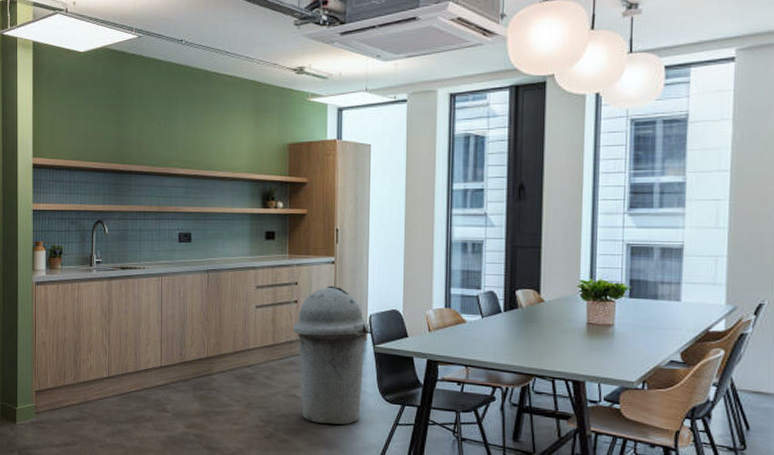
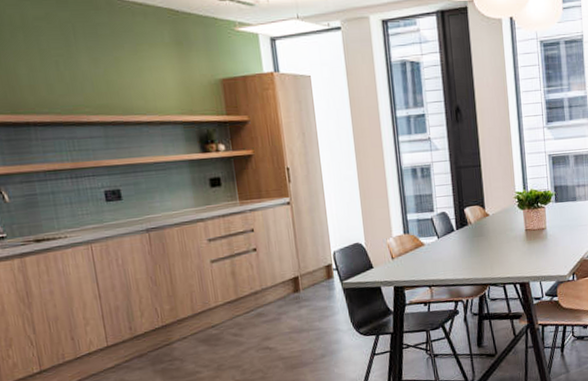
trash can: present [293,285,370,425] -> none [255,227,338,371]

